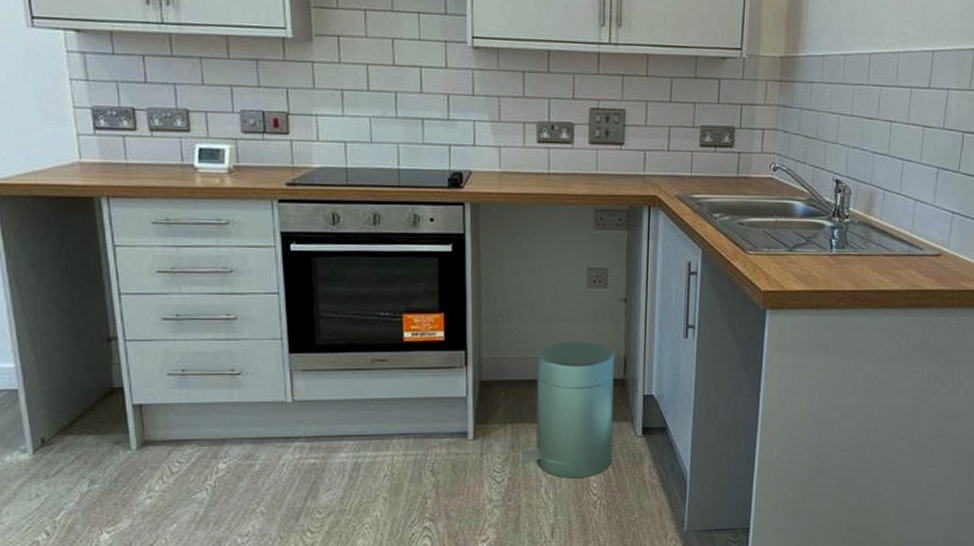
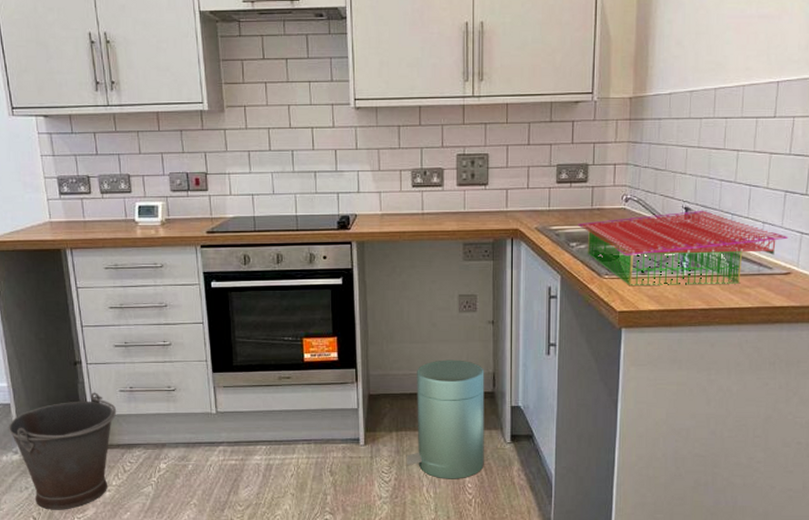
bucket: none [14,376,163,523] -> present [8,392,117,510]
dish rack: none [721,183,940,265] -> present [577,210,789,285]

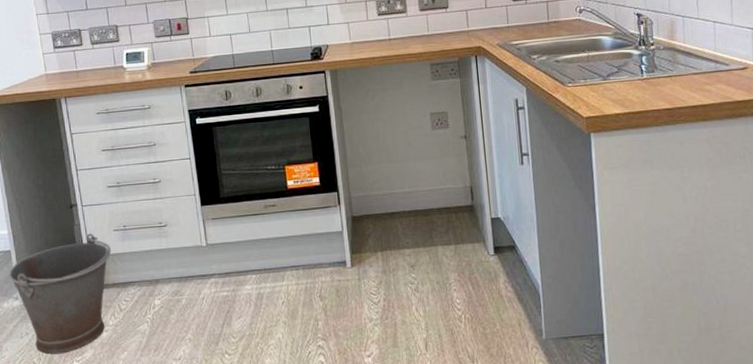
trash can: present [406,359,485,479] -> none [393,175,470,297]
dish rack: present [577,210,789,285] -> none [536,14,741,92]

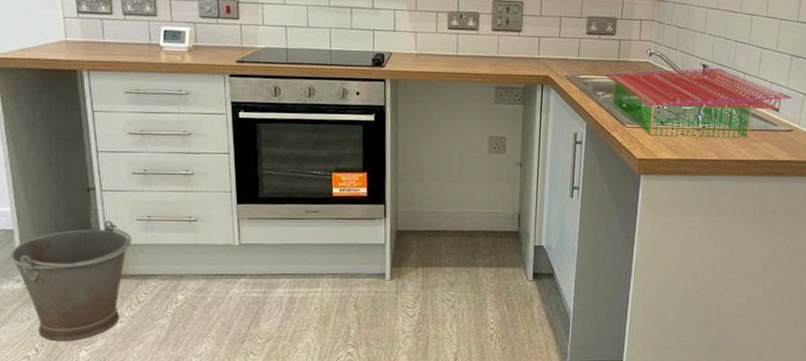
dish rack: none [536,14,741,92] -> present [604,68,793,138]

